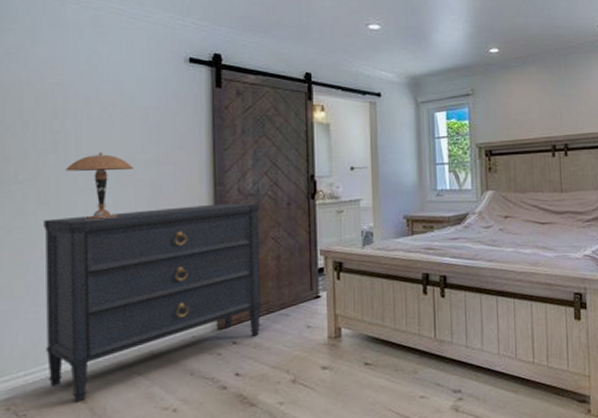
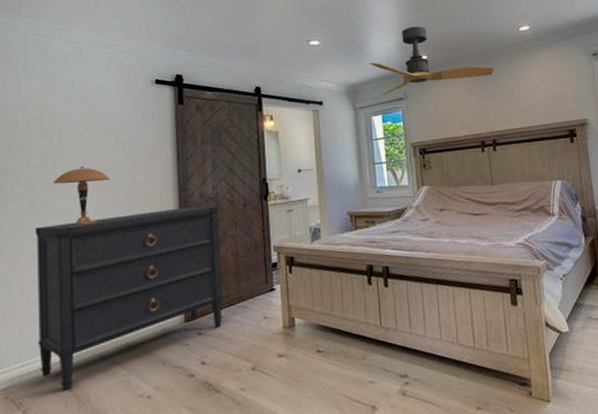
ceiling fan: none [435,16,570,90] -> present [370,26,494,96]

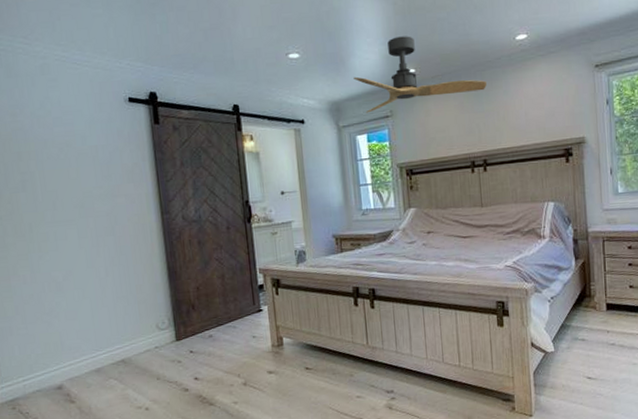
dresser: present [35,206,223,392] -> none [22,228,212,404]
table lamp: present [53,165,110,226] -> none [34,188,92,249]

